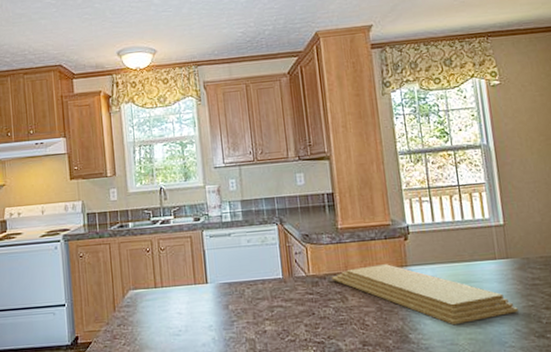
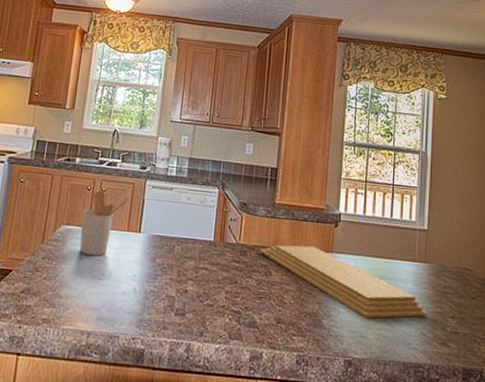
utensil holder: none [147,250,190,315] -> present [79,191,130,256]

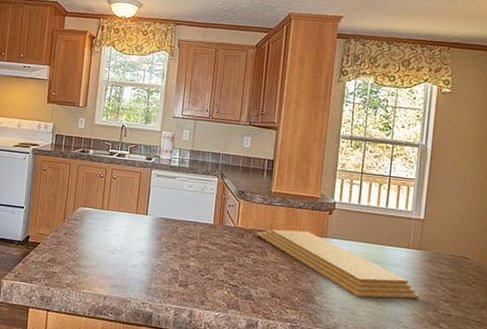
utensil holder: present [79,191,130,256] -> none [95,178,137,234]

